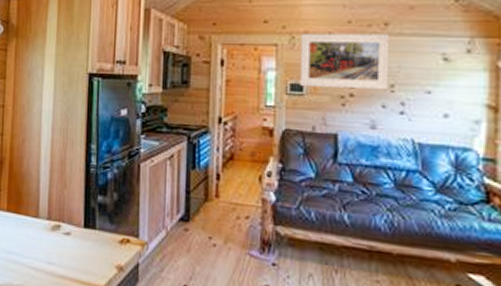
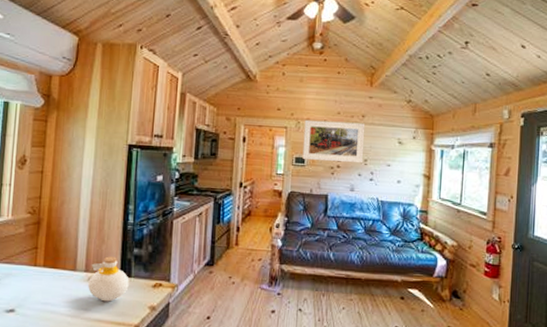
bottle: none [51,203,94,257] -> present [88,256,129,302]

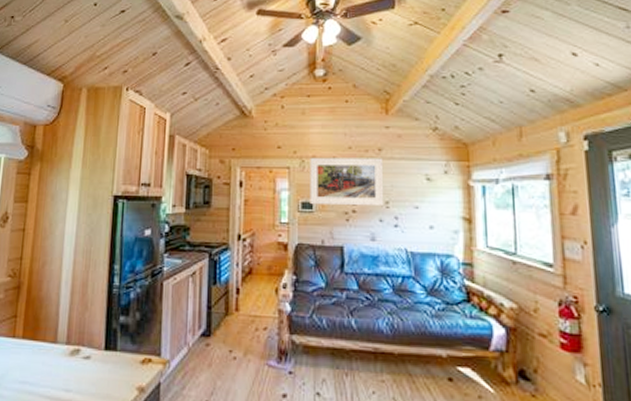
bottle: present [88,256,129,302] -> none [69,325,115,381]

